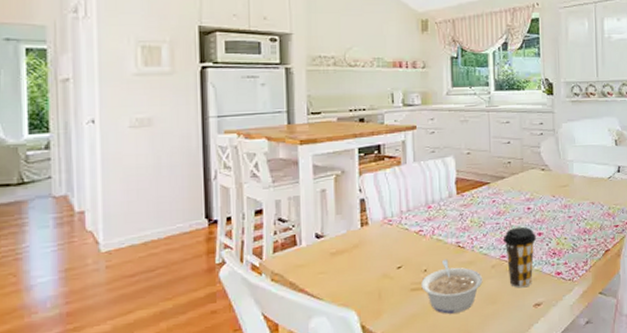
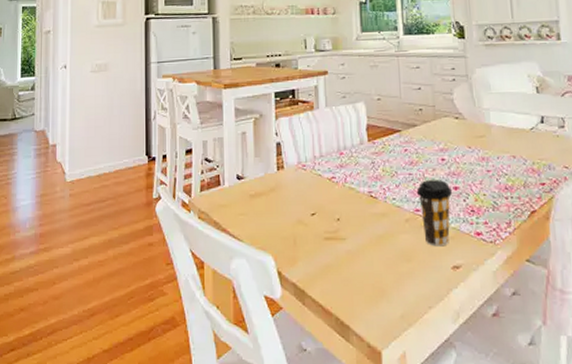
legume: present [421,259,483,314] -> none [334,208,397,268]

